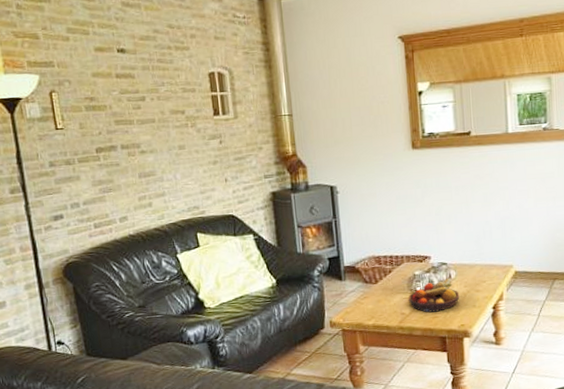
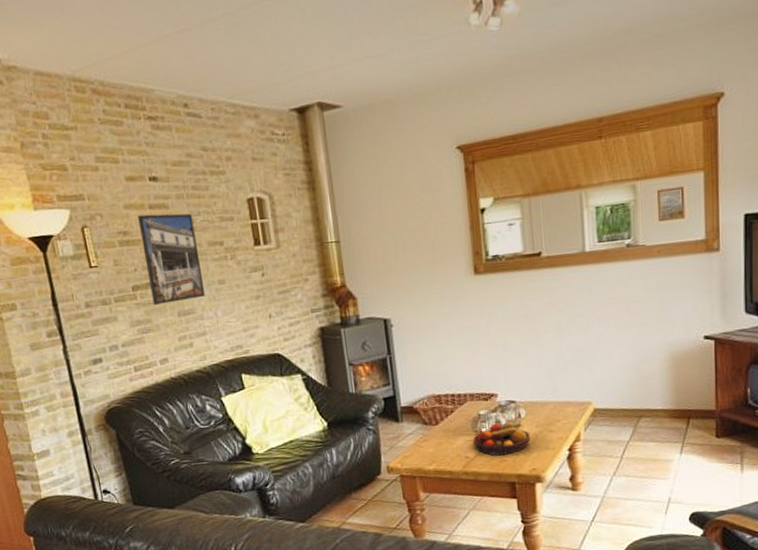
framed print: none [105,82,166,166] -> present [138,213,206,305]

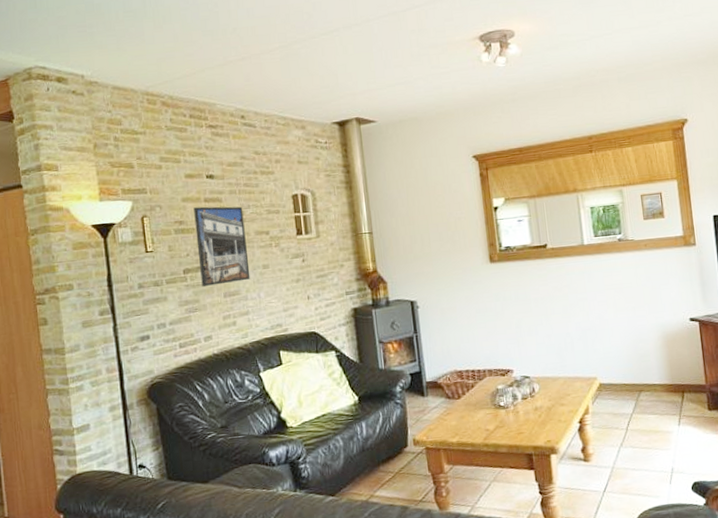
fruit bowl: present [472,417,531,456] -> none [491,391,545,429]

